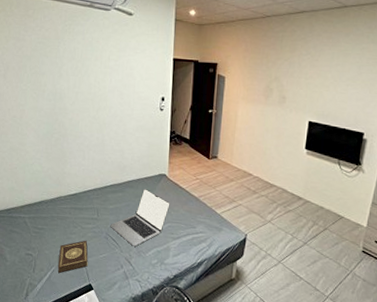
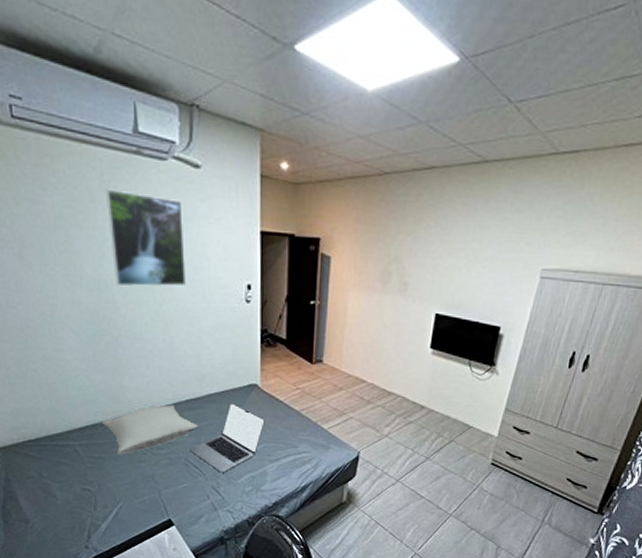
pillow: none [46,188,118,228] -> present [101,404,198,456]
book: present [57,240,88,274] -> none [125,468,165,510]
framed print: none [66,30,119,98] -> present [106,188,186,287]

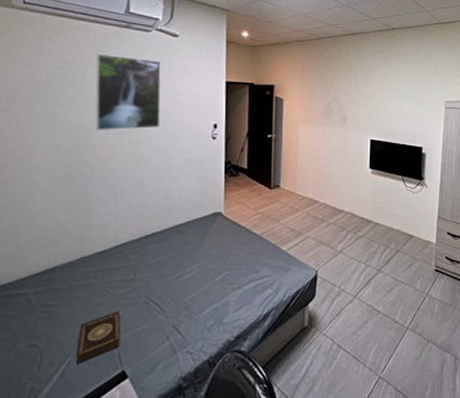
pillow: present [101,404,198,456] -> none [61,239,162,301]
book: none [125,468,165,510] -> present [75,310,121,365]
laptop: present [189,403,265,473] -> none [151,233,228,308]

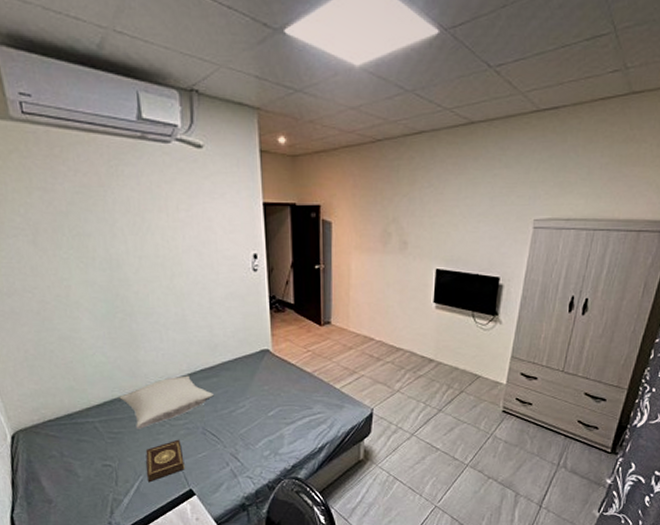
pillow: none [61,239,162,301] -> present [119,375,214,429]
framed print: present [95,53,162,130] -> none [114,173,194,263]

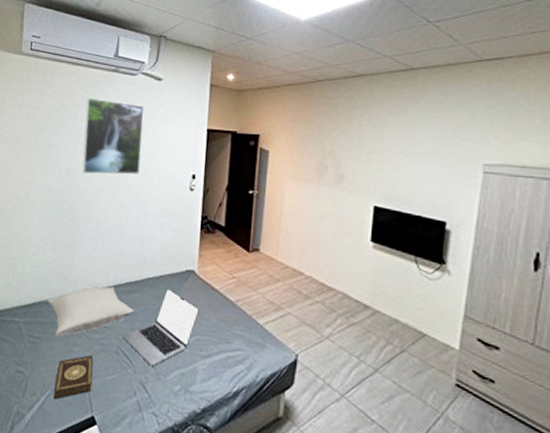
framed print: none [114,173,194,263] -> present [82,97,145,175]
laptop: none [206,370,279,439] -> present [122,289,199,366]

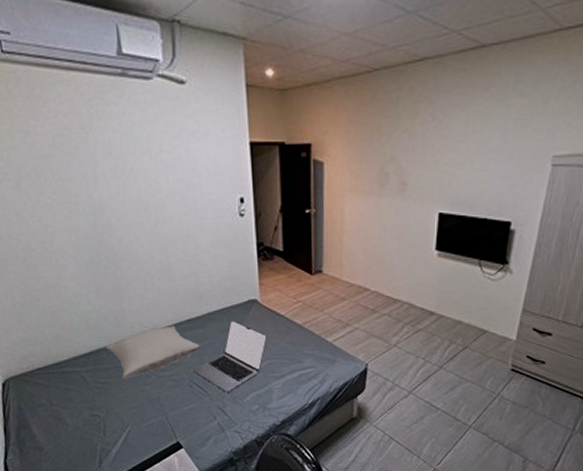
book: present [53,355,94,400] -> none [132,391,172,434]
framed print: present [82,97,145,175] -> none [95,113,178,209]

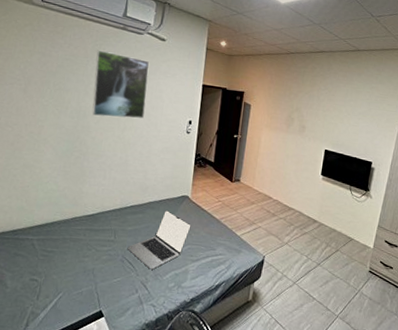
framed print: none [95,113,178,209] -> present [92,50,150,119]
pillow: present [105,325,200,380] -> none [59,209,137,251]

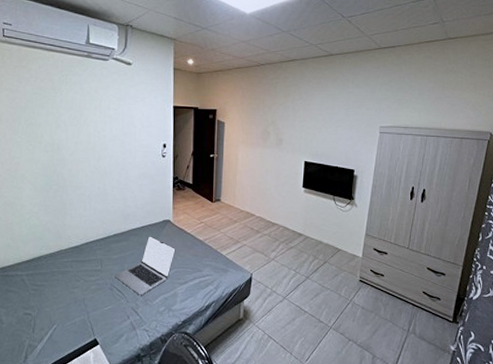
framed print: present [92,50,150,119] -> none [63,80,118,148]

